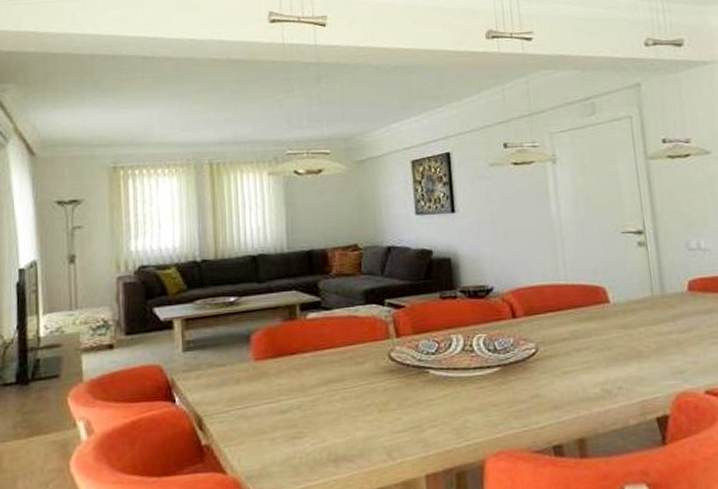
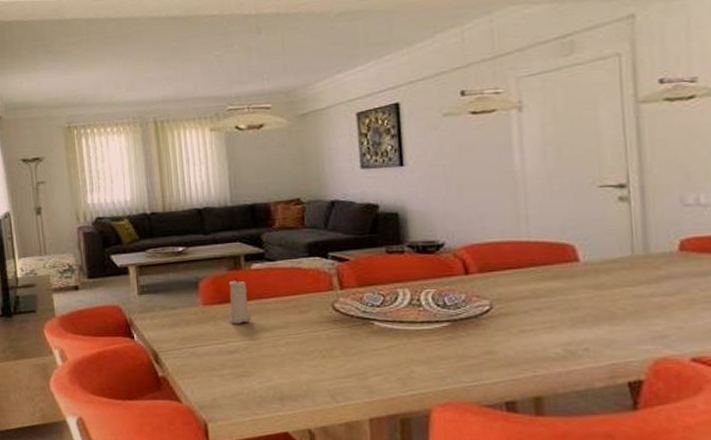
candle: none [281,329,307,380] -> present [228,278,252,324]

